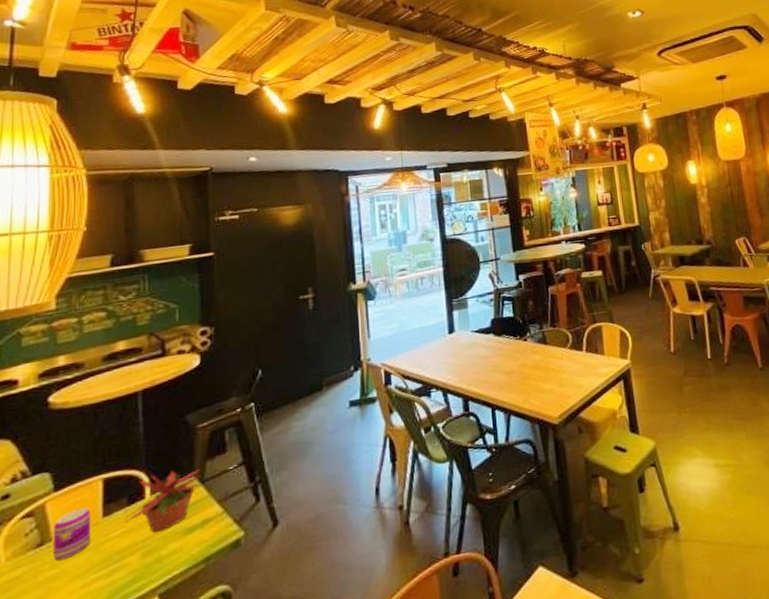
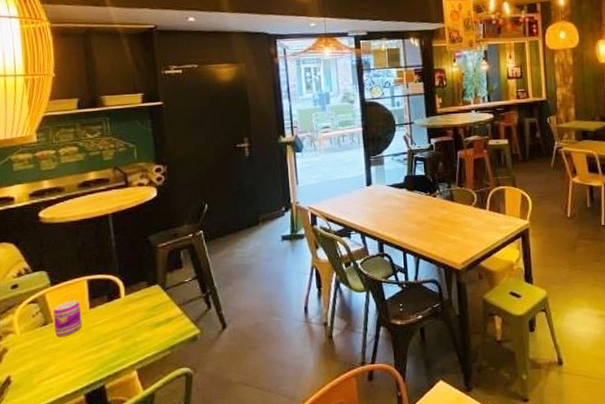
potted plant: present [125,469,203,533] -> none [107,278,165,324]

